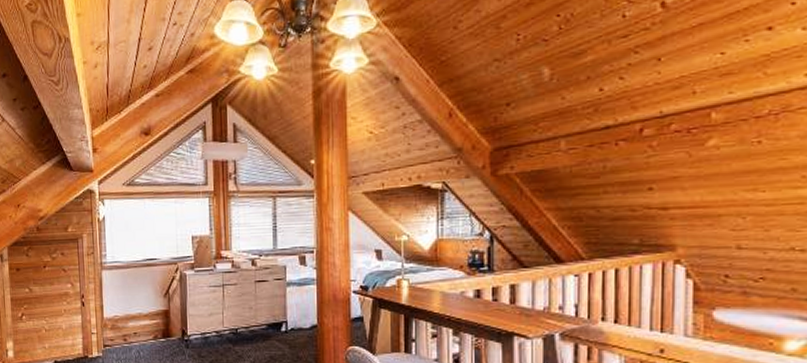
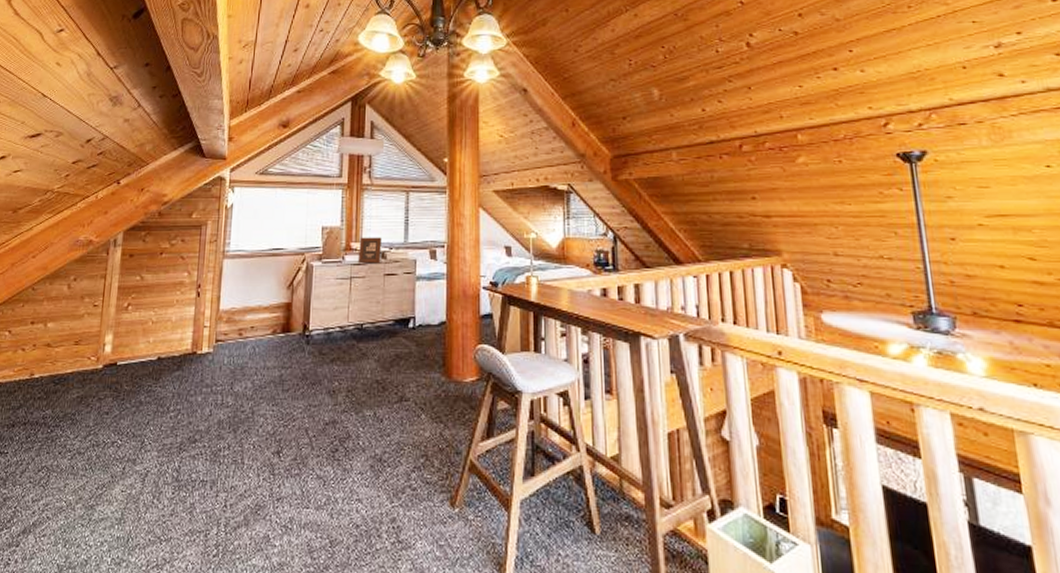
picture frame: none [228,244,251,271] -> present [357,237,382,264]

